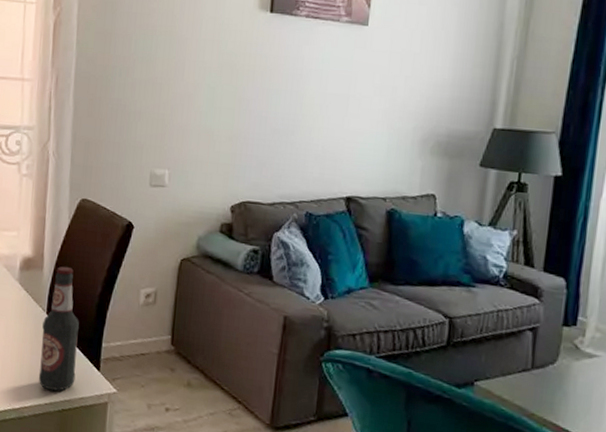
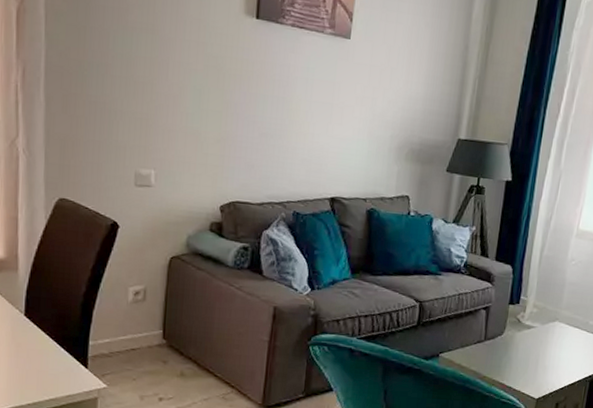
bottle: present [38,266,79,391] -> none [18,267,62,391]

